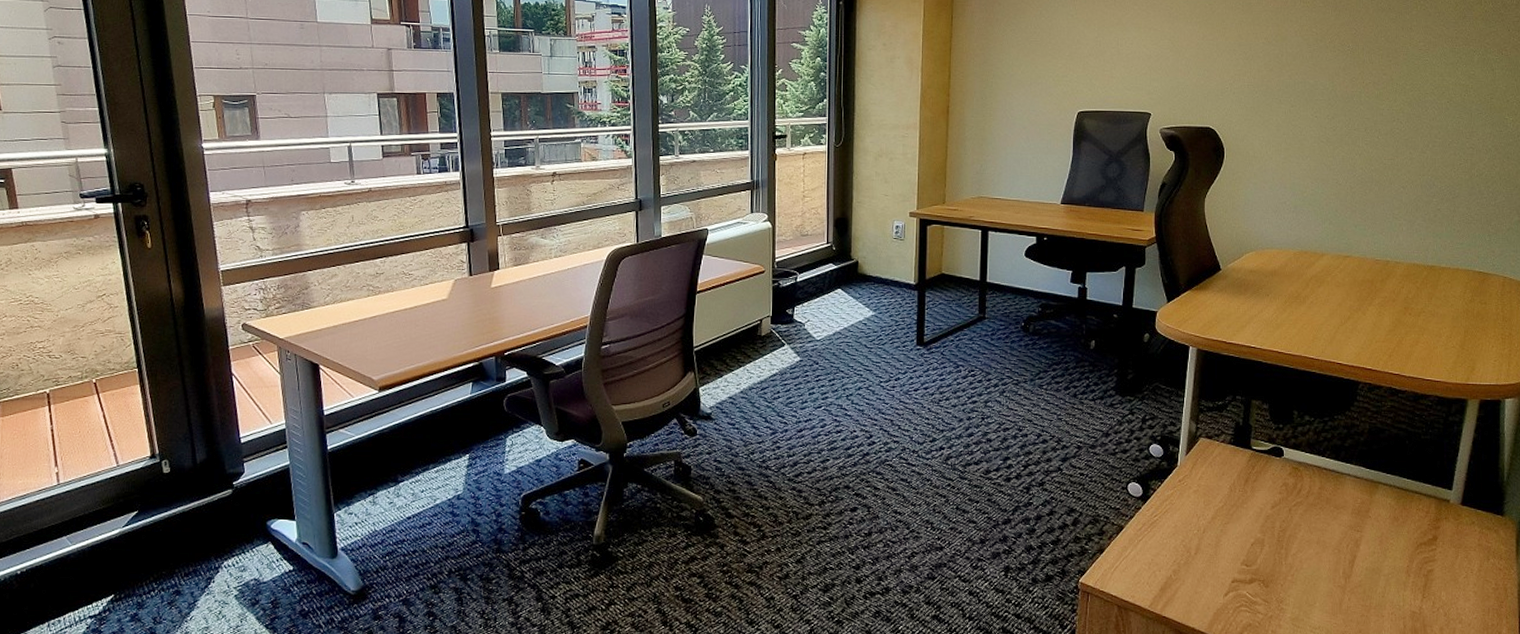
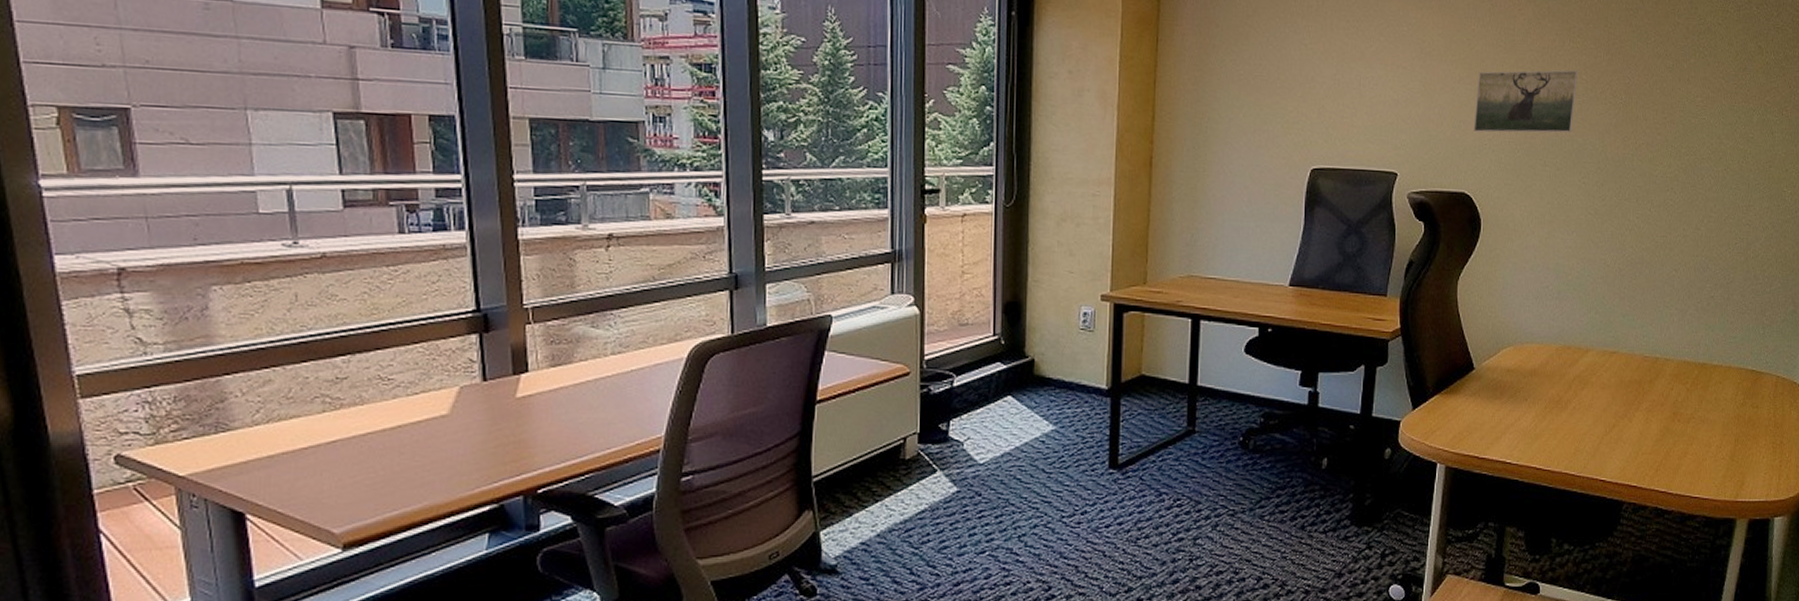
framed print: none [1216,25,1308,78] -> present [1473,70,1578,133]

